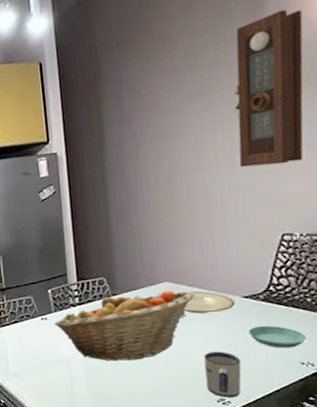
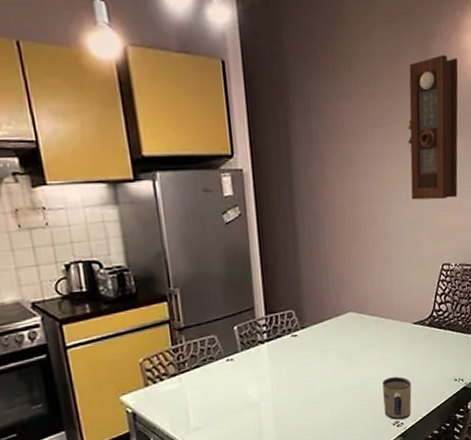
fruit basket: present [55,289,195,361] -> none [241,320,375,400]
plate: present [184,291,236,314] -> none [366,319,408,342]
saucer: present [248,326,307,348] -> none [417,348,459,369]

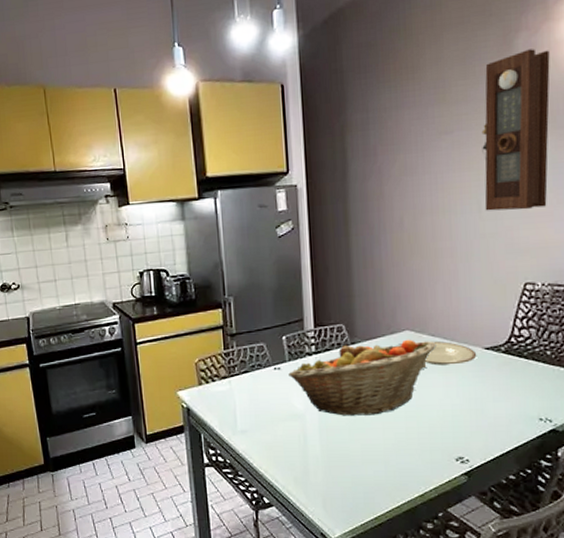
fruit basket: none [241,320,375,400] -> present [288,339,436,416]
plate: none [366,319,408,342] -> present [425,341,477,366]
mug: present [382,376,412,420] -> none [444,406,481,456]

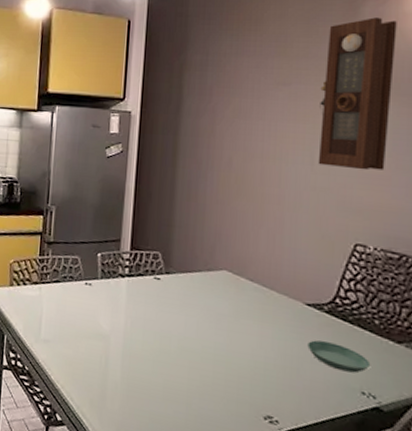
fruit basket: present [288,339,436,416] -> none [99,271,254,352]
plate: present [425,341,477,366] -> none [241,286,297,316]
saucer: none [489,379,546,403] -> present [307,340,371,373]

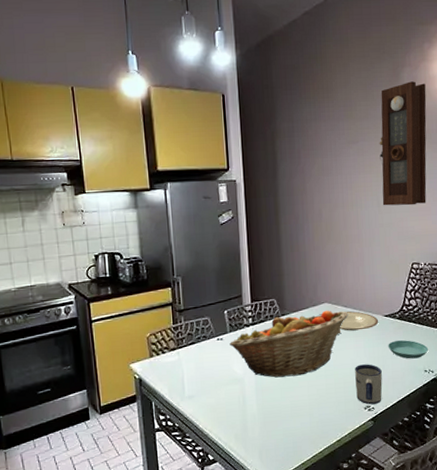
fruit basket: none [99,271,254,352] -> present [230,310,348,378]
plate: none [241,286,297,316] -> present [340,311,379,331]
mug: none [254,358,295,418] -> present [355,364,383,405]

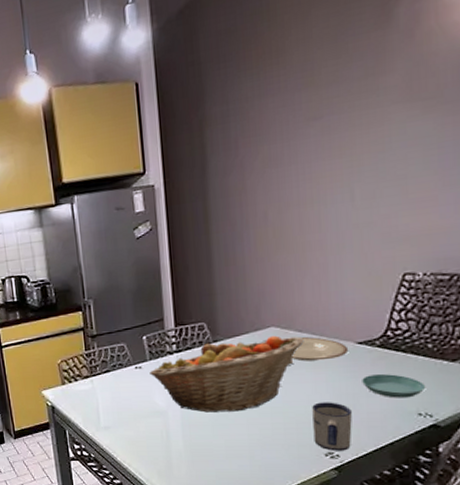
pendulum clock: present [379,81,427,206] -> none [355,16,437,200]

